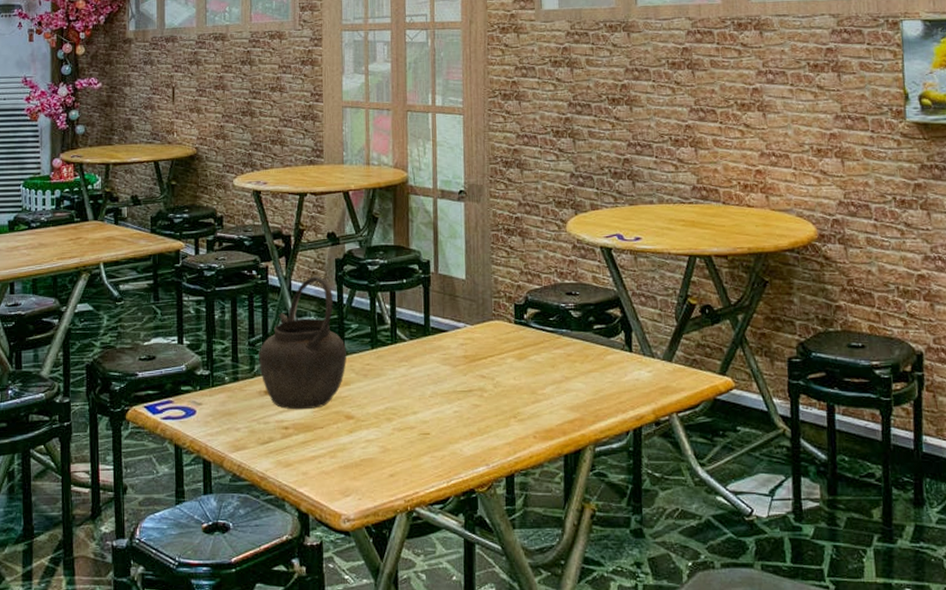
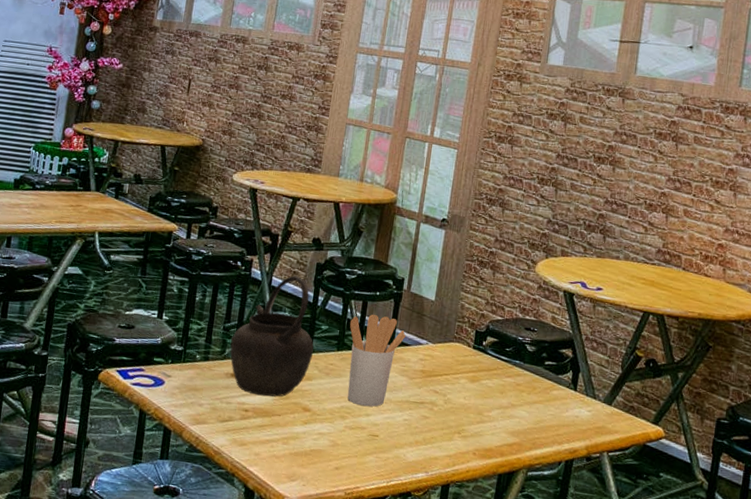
utensil holder: none [381,303,441,404] -> present [347,314,406,407]

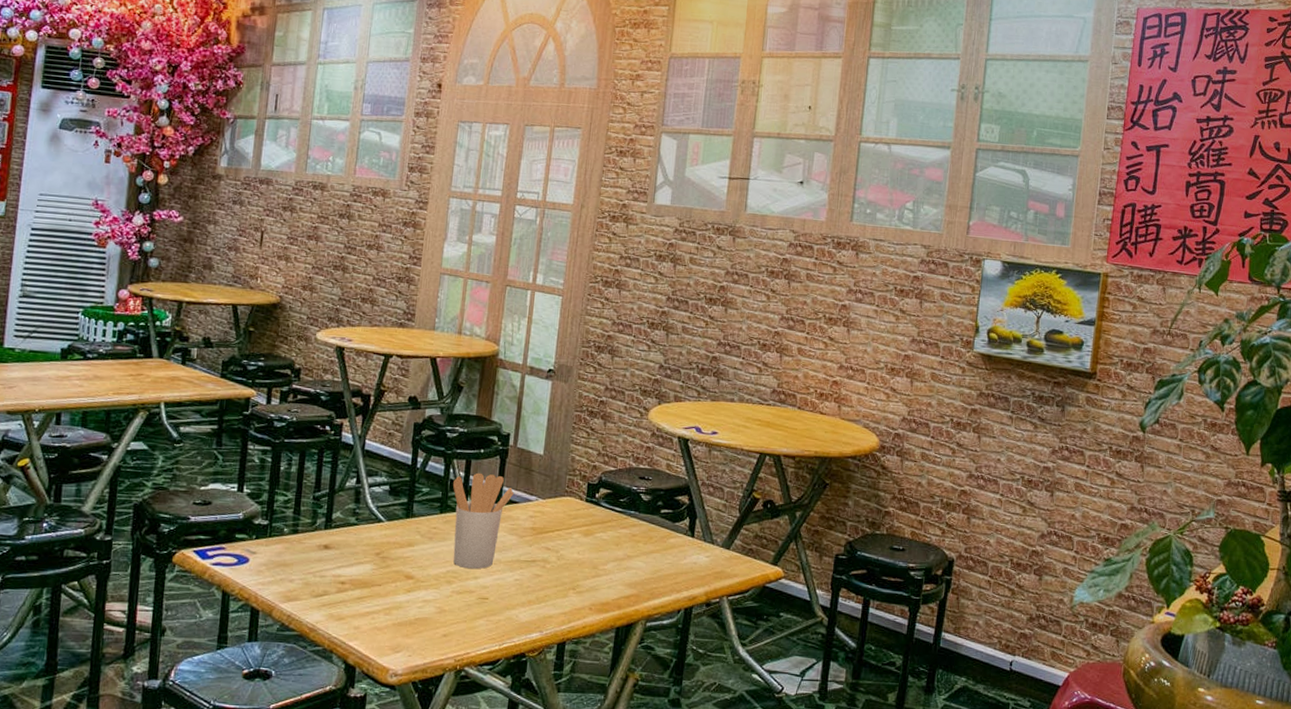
kettle: present [230,275,314,397] -> none [321,437,414,567]

